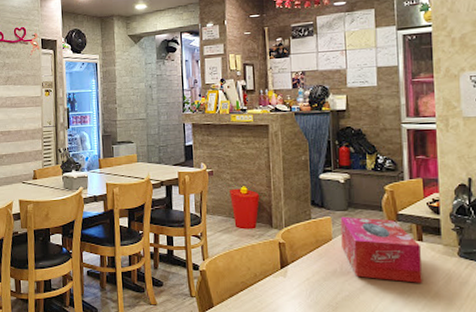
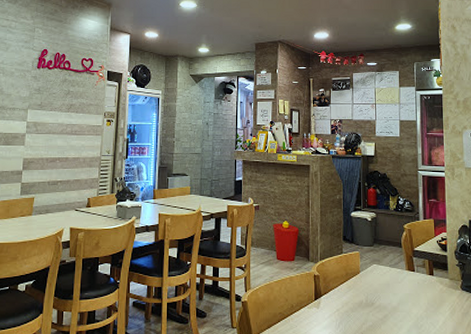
tissue box: present [340,216,422,283] -> none [367,251,432,314]

